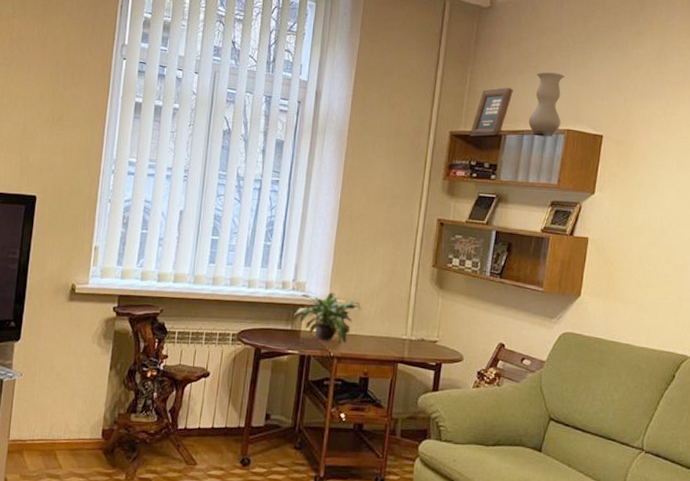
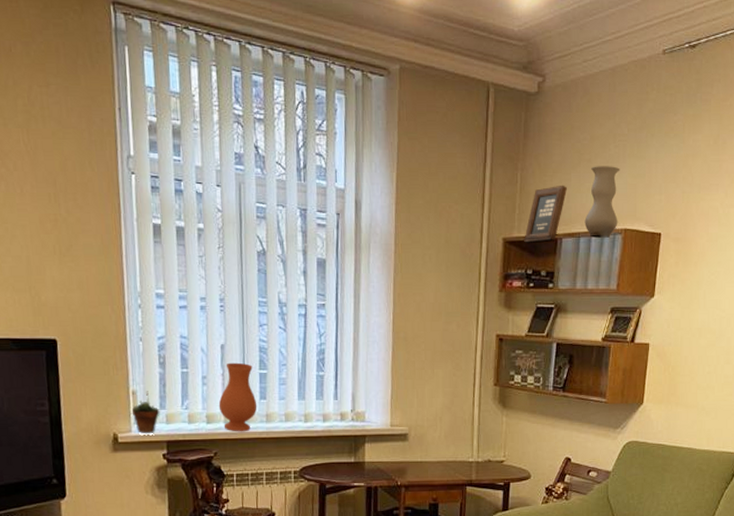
succulent plant: none [91,247,117,288] -> present [131,391,160,435]
vase: none [170,227,206,293] -> present [218,362,258,432]
potted plant: present [294,291,361,343] -> none [356,419,425,471]

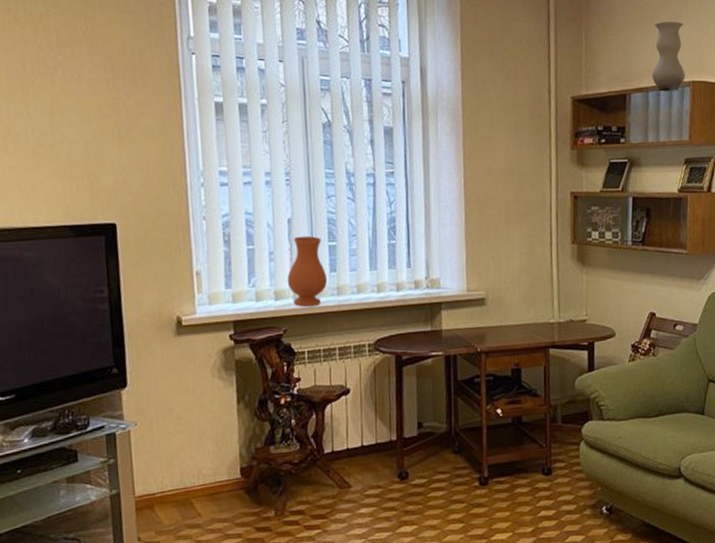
succulent plant: present [131,391,160,435] -> none [195,270,226,316]
picture frame: present [524,185,567,244] -> none [592,42,632,101]

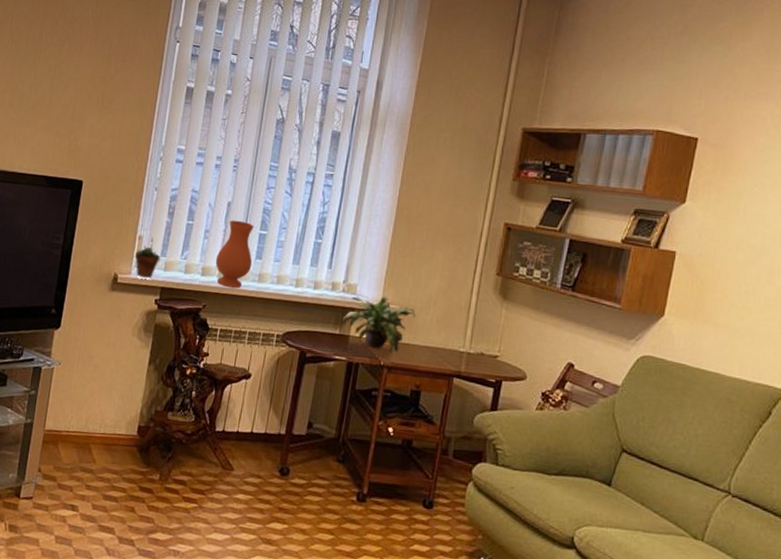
succulent plant: none [195,270,226,316] -> present [134,237,161,279]
potted plant: none [432,284,503,337] -> present [343,296,416,352]
vase: present [652,21,686,92] -> none [612,66,657,139]

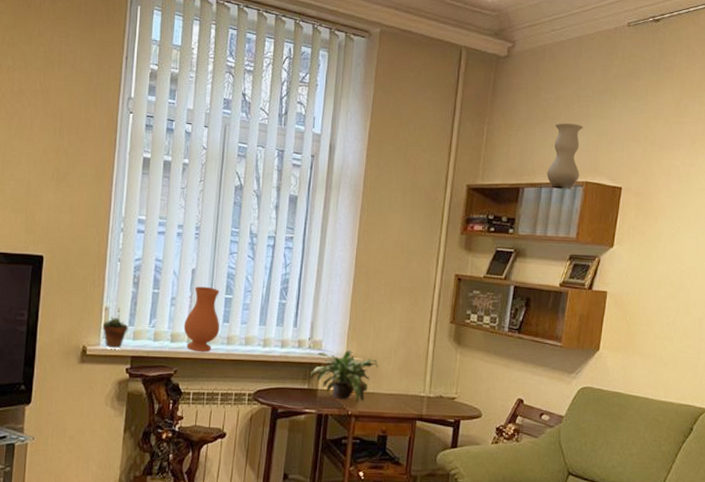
vase: none [612,66,657,139] -> present [547,123,584,190]

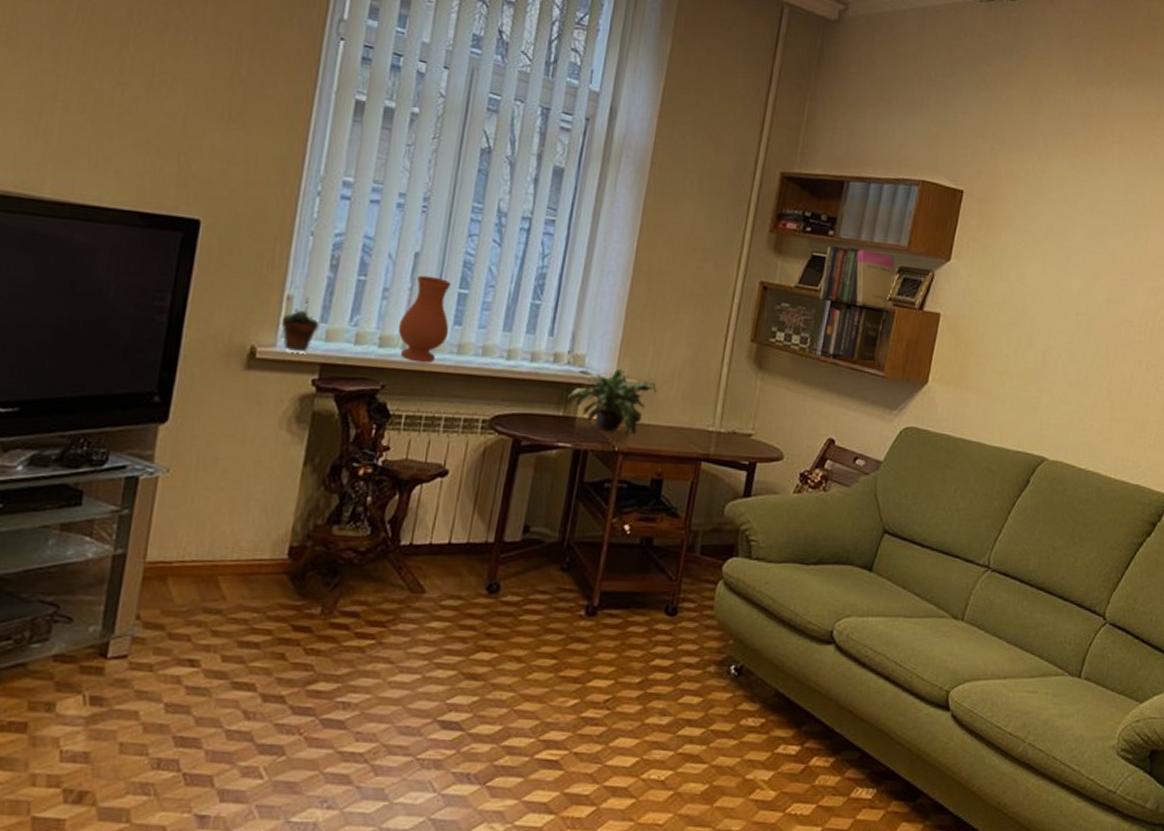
books: none [504,241,566,292] -> present [819,245,894,311]
books: none [509,288,562,335] -> present [822,303,887,363]
vase: present [547,123,584,190] -> none [877,107,923,189]

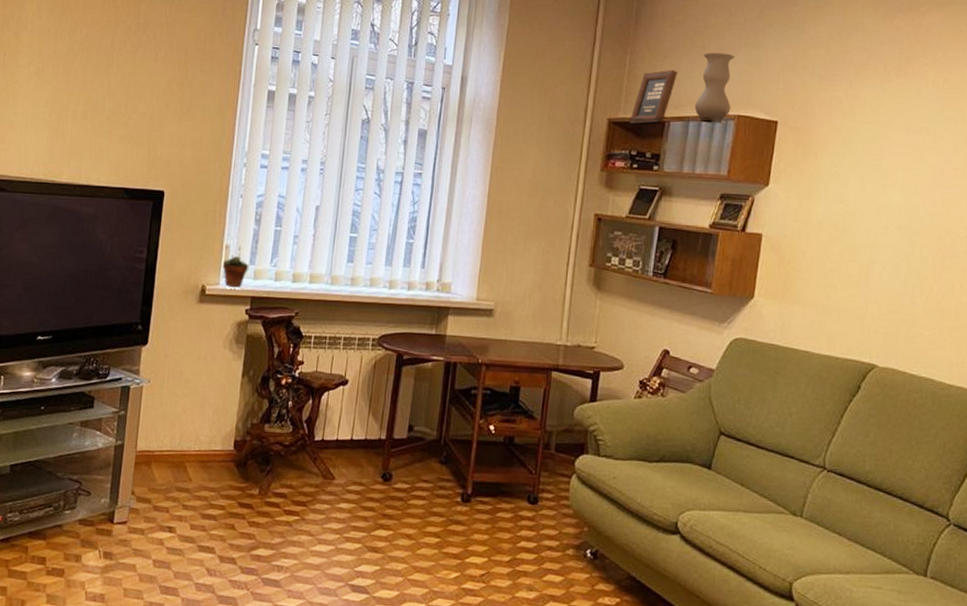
vase: present [398,275,451,364] -> none [306,224,344,294]
potted plant: present [568,368,657,435] -> none [439,293,512,349]
picture frame: none [805,122,861,184] -> present [629,69,677,126]
books: present [819,245,894,311] -> none [648,179,717,234]
books: present [822,303,887,363] -> none [653,229,711,281]
vase: none [877,107,923,189] -> present [694,53,735,124]

